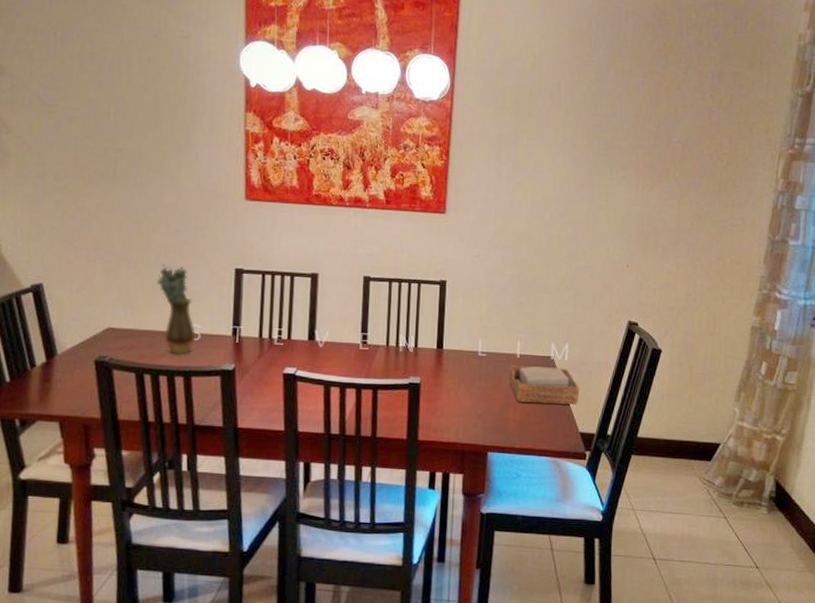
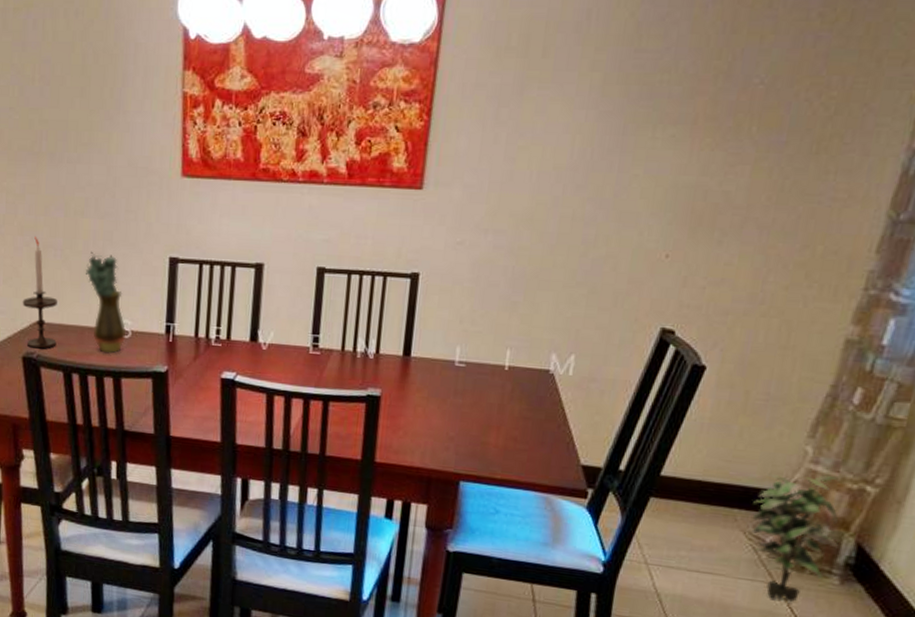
candlestick: none [95,250,131,353] -> present [22,236,59,349]
napkin holder: present [509,365,580,405] -> none [492,379,586,431]
potted plant: none [703,429,763,531] -> present [751,473,842,602]

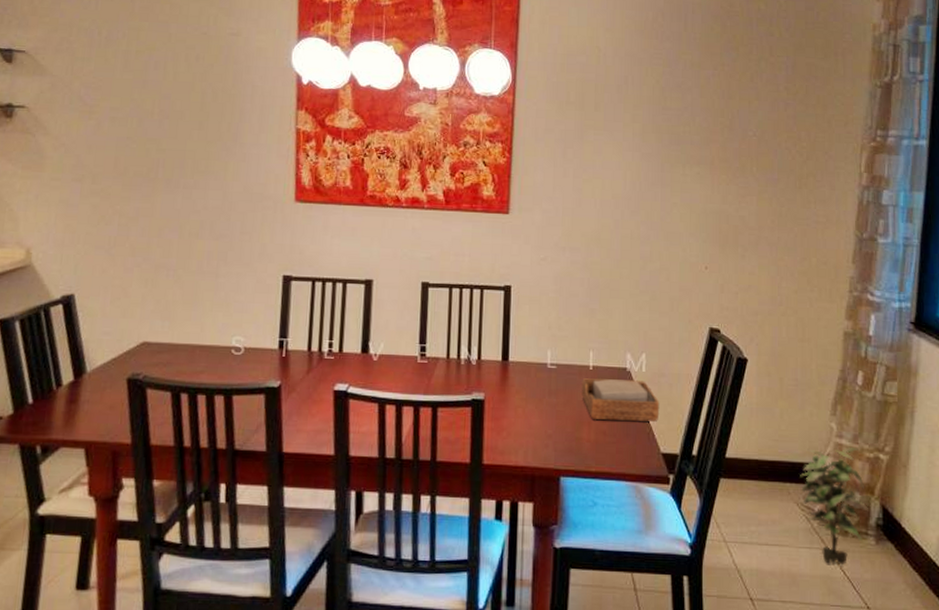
candlestick: present [22,236,59,349] -> none [130,257,169,370]
vase: present [86,251,127,354] -> none [199,271,240,371]
napkin holder: none [492,379,586,431] -> present [582,378,660,422]

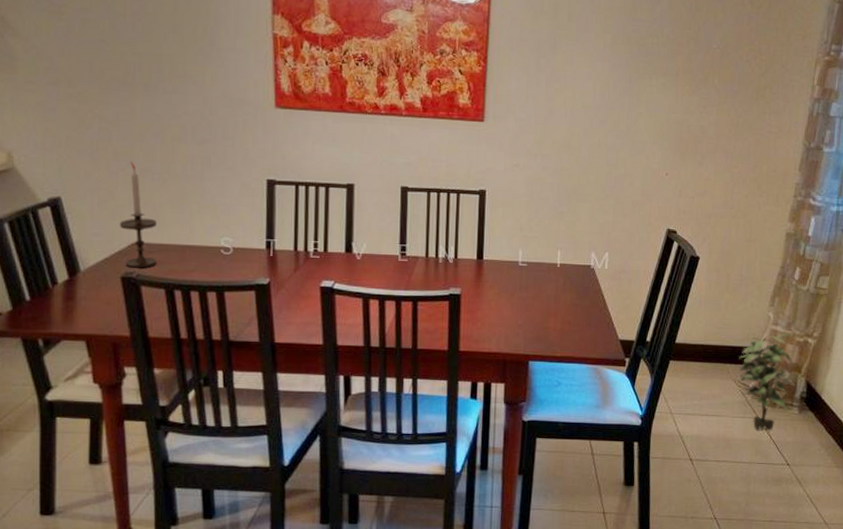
candlestick: none [130,257,169,370] -> present [119,161,158,268]
napkin holder: present [582,378,660,422] -> none [549,275,620,313]

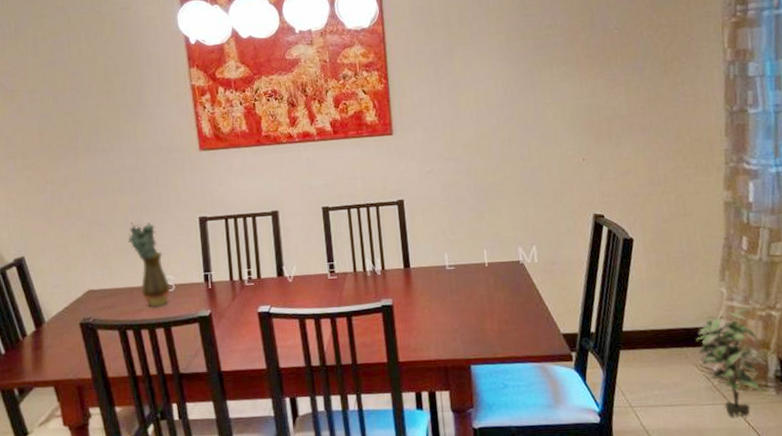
candlestick: present [119,161,158,268] -> none [74,216,110,314]
vase: none [185,175,228,270] -> present [128,222,171,307]

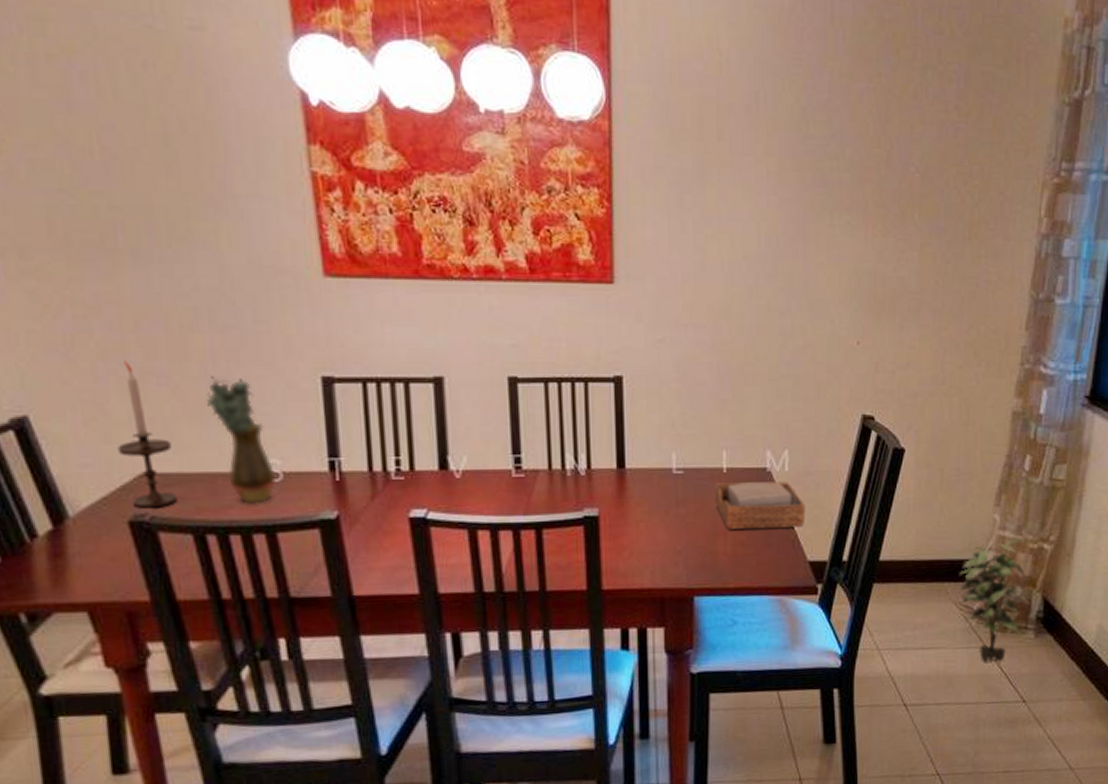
candlestick: none [74,216,110,314] -> present [117,360,178,509]
napkin holder: none [480,270,556,312] -> present [715,481,806,531]

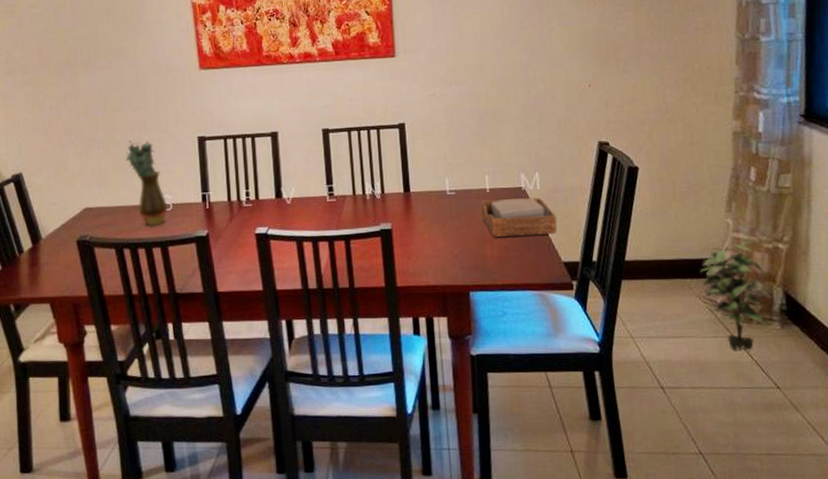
candlestick: present [117,360,178,509] -> none [72,133,107,232]

